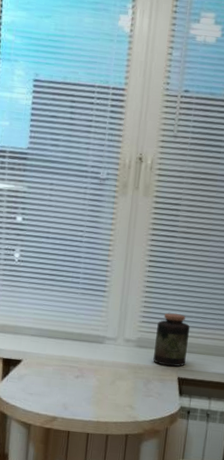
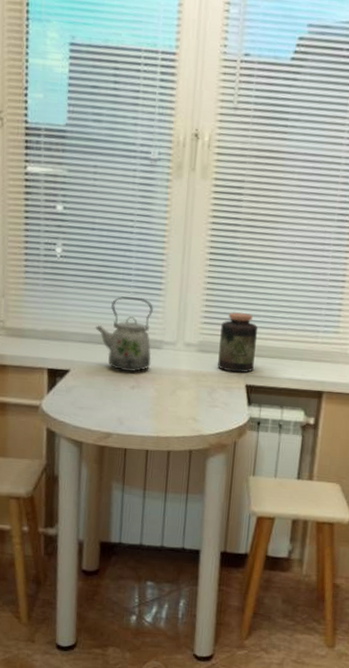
kettle: none [45,297,99,363] -> present [94,296,154,372]

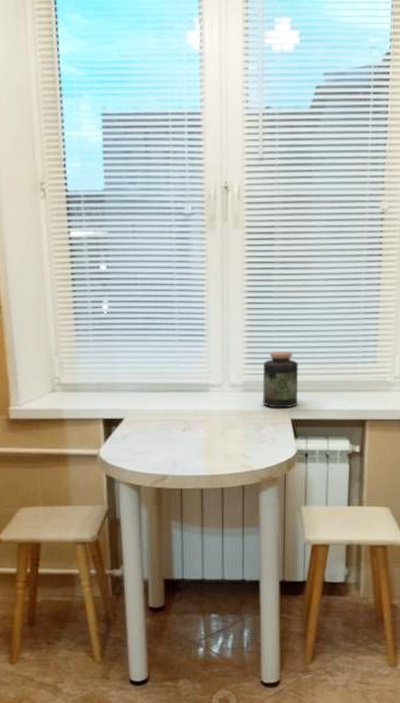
kettle: present [94,296,154,372] -> none [144,344,199,415]

